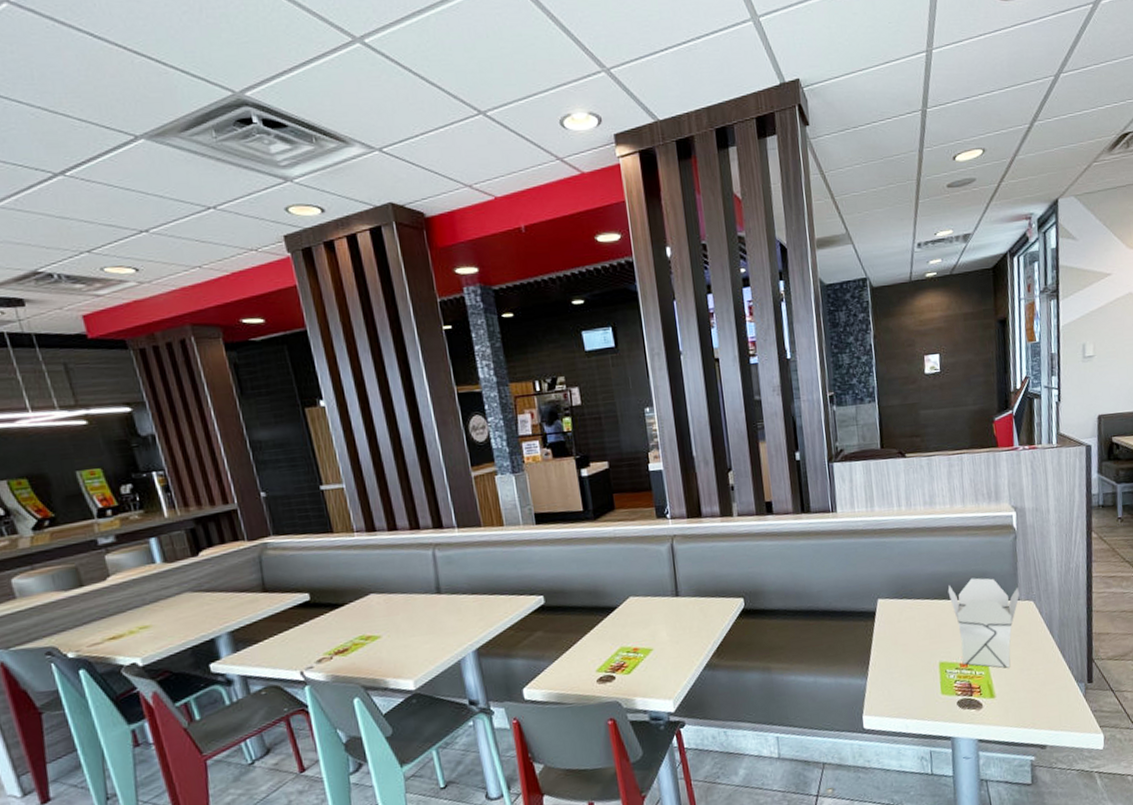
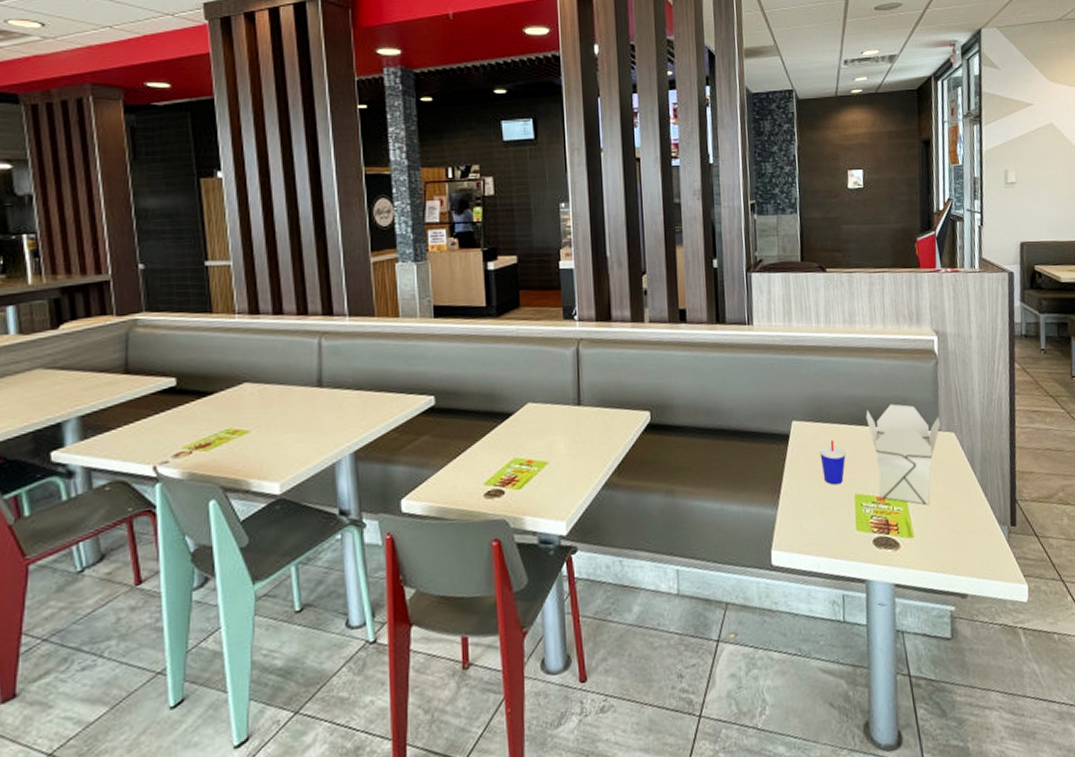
beverage cup: none [905,615,930,655] -> present [819,440,846,485]

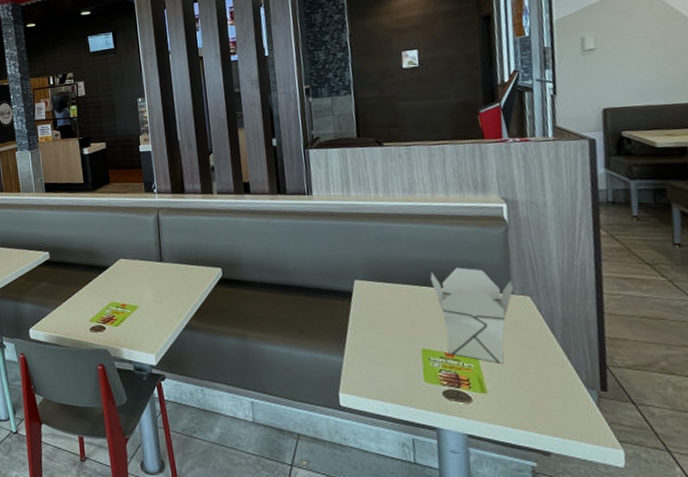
beverage cup: present [819,440,846,485] -> none [383,299,411,339]

